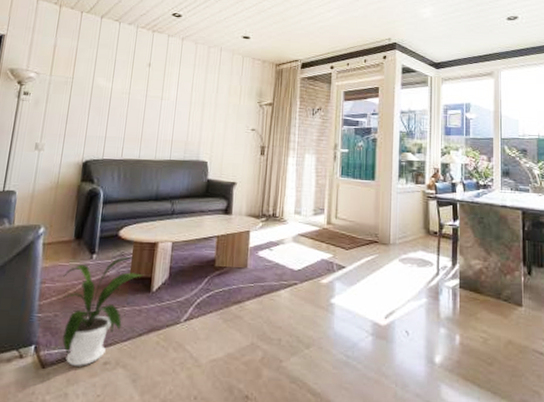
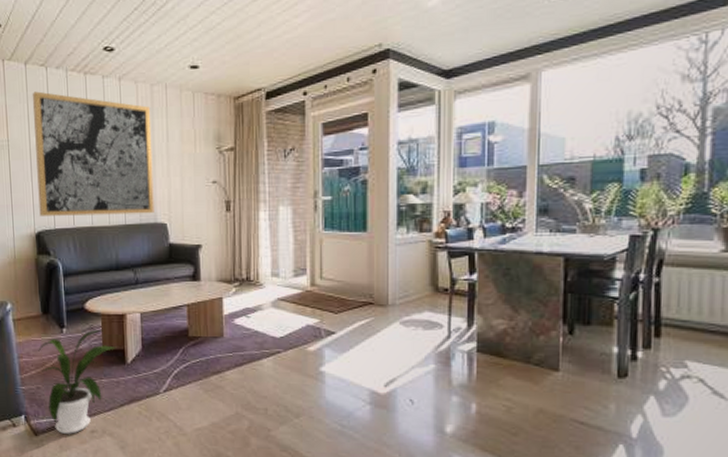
wall art: none [90,40,206,152] -> present [32,91,154,216]

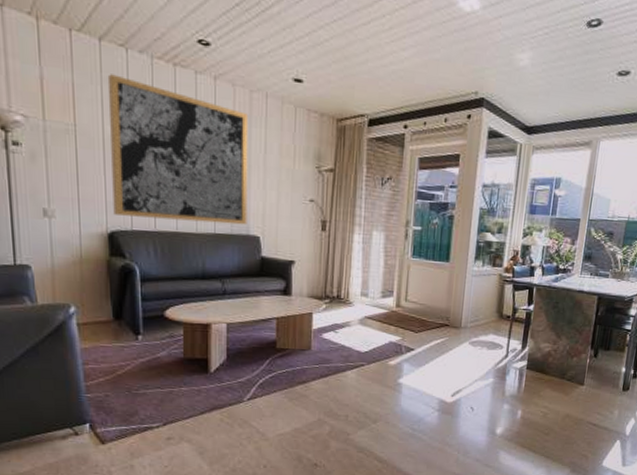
house plant: present [38,329,116,434] -> none [108,337,198,442]

